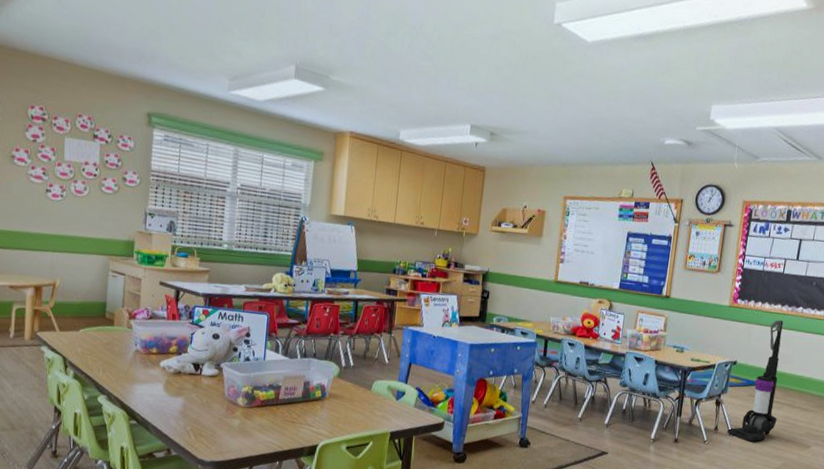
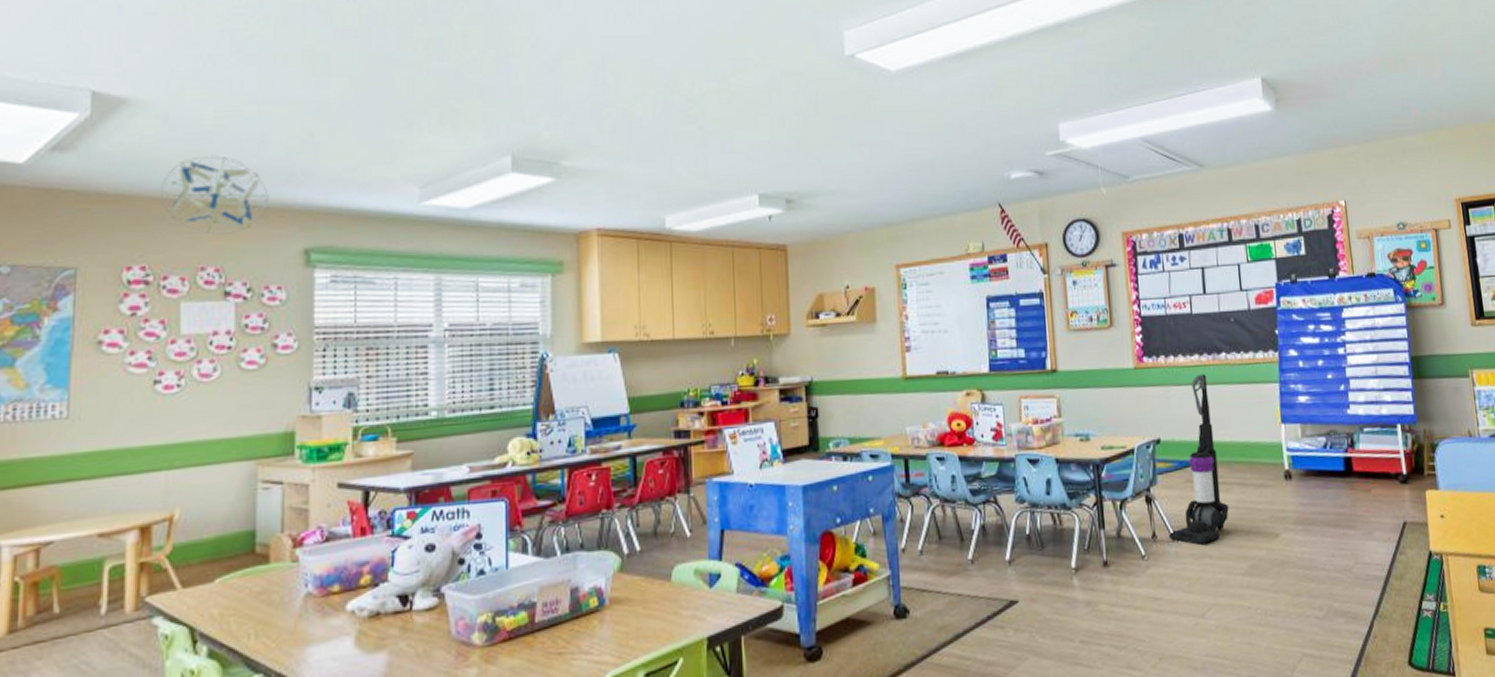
hanging mobile: none [55,32,126,94] -> present [161,155,269,236]

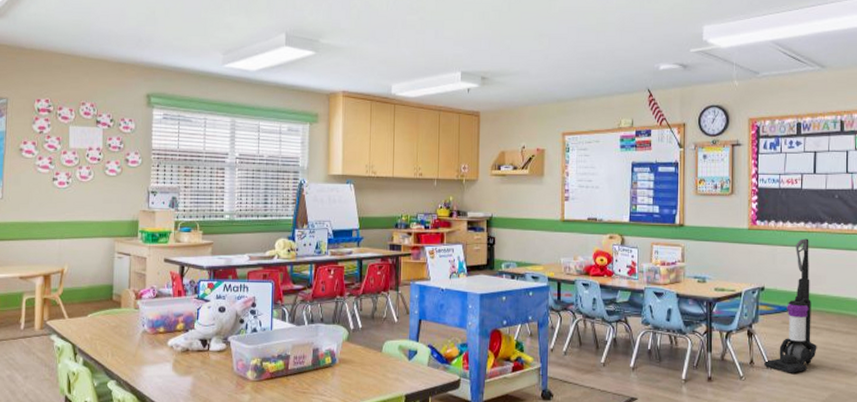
hanging mobile: present [161,155,269,236] -> none [58,25,125,82]

